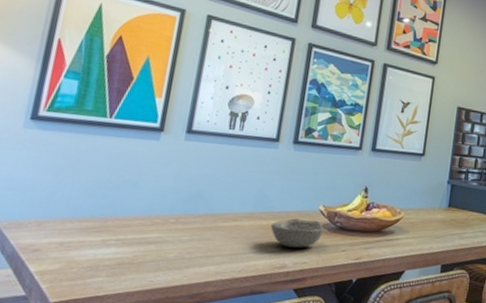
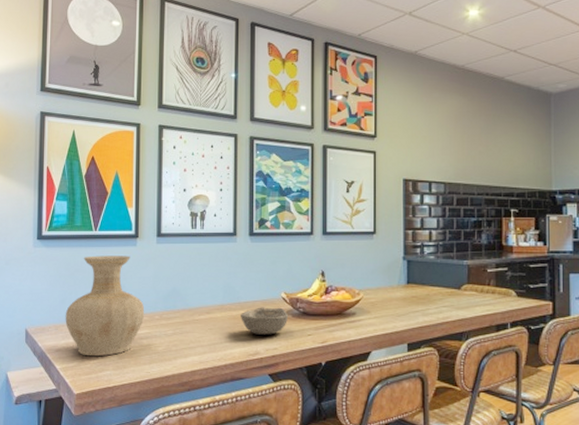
vase: none [51,145,159,261] -> present [65,255,145,357]

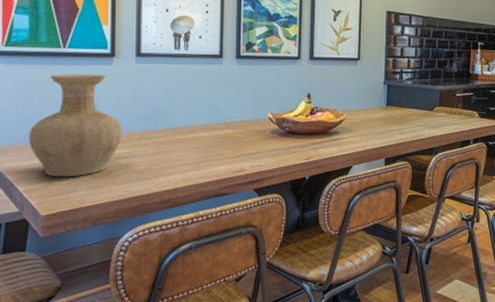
bowl: present [241,307,288,335] -> none [226,126,274,153]

